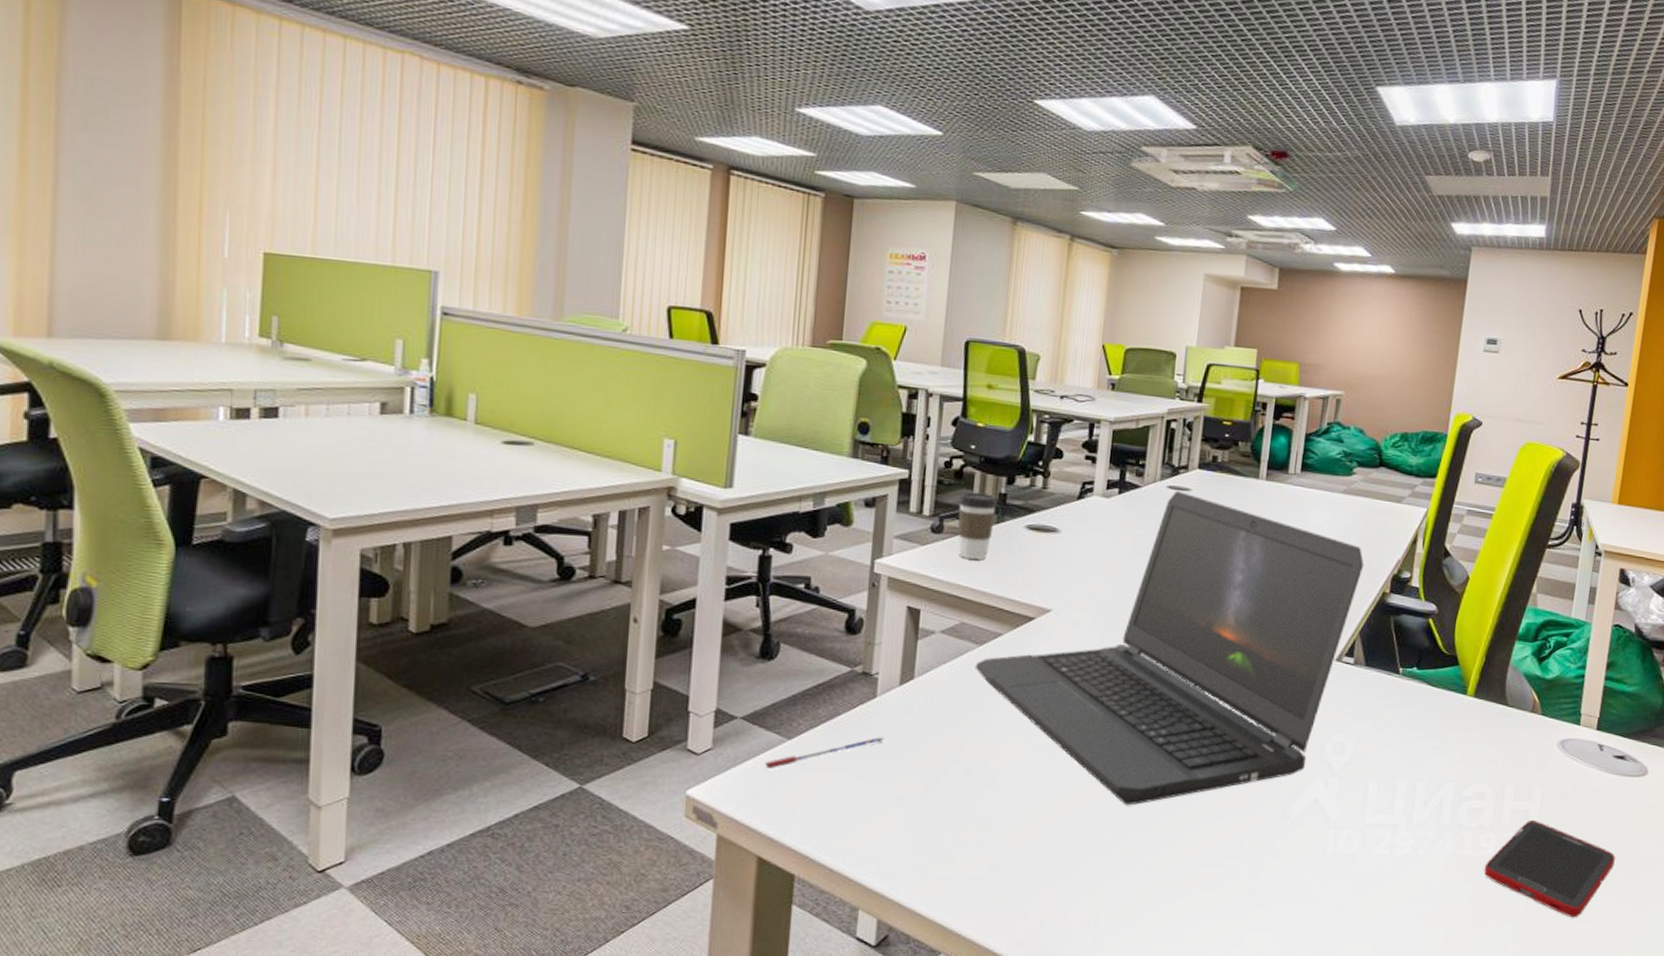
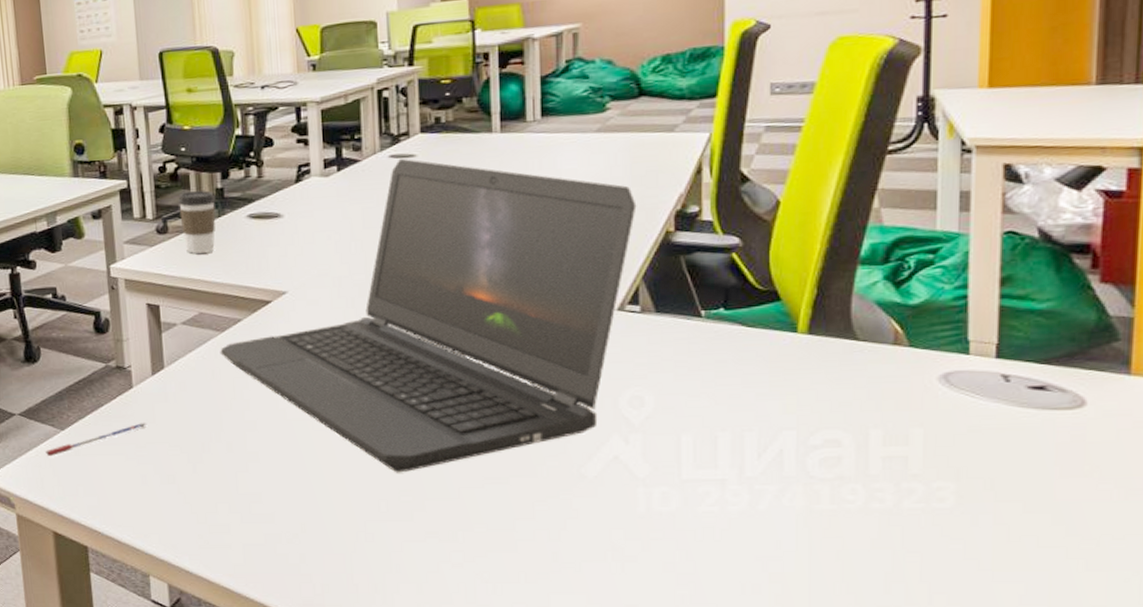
cell phone: present [1483,819,1616,918] -> none [852,466,1049,577]

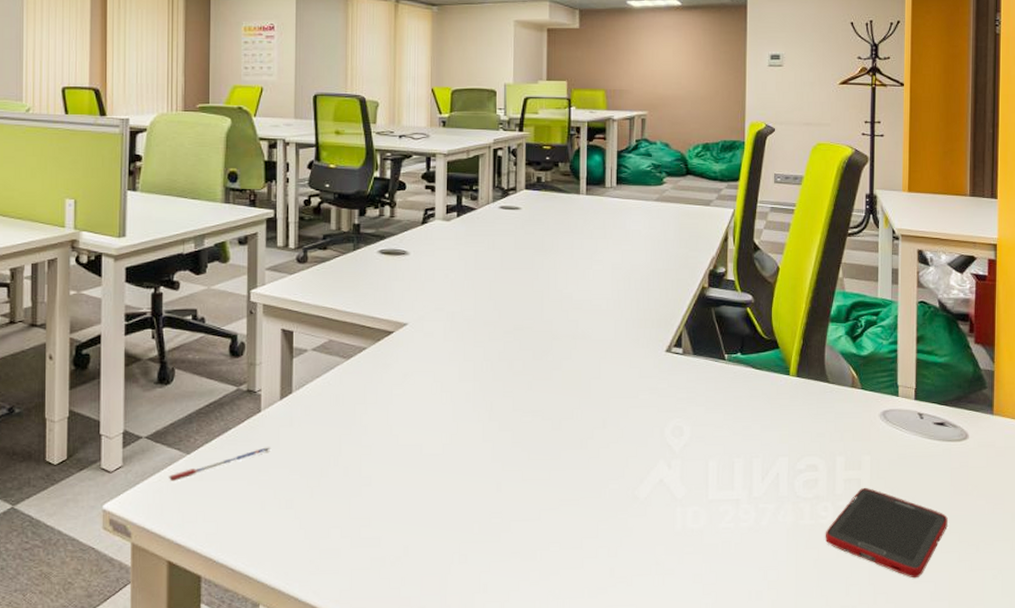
coffee cup: present [177,190,216,254] -> none [318,225,353,283]
laptop computer: present [220,158,637,473] -> none [345,210,682,496]
cell phone: none [852,466,1049,577] -> present [825,487,948,579]

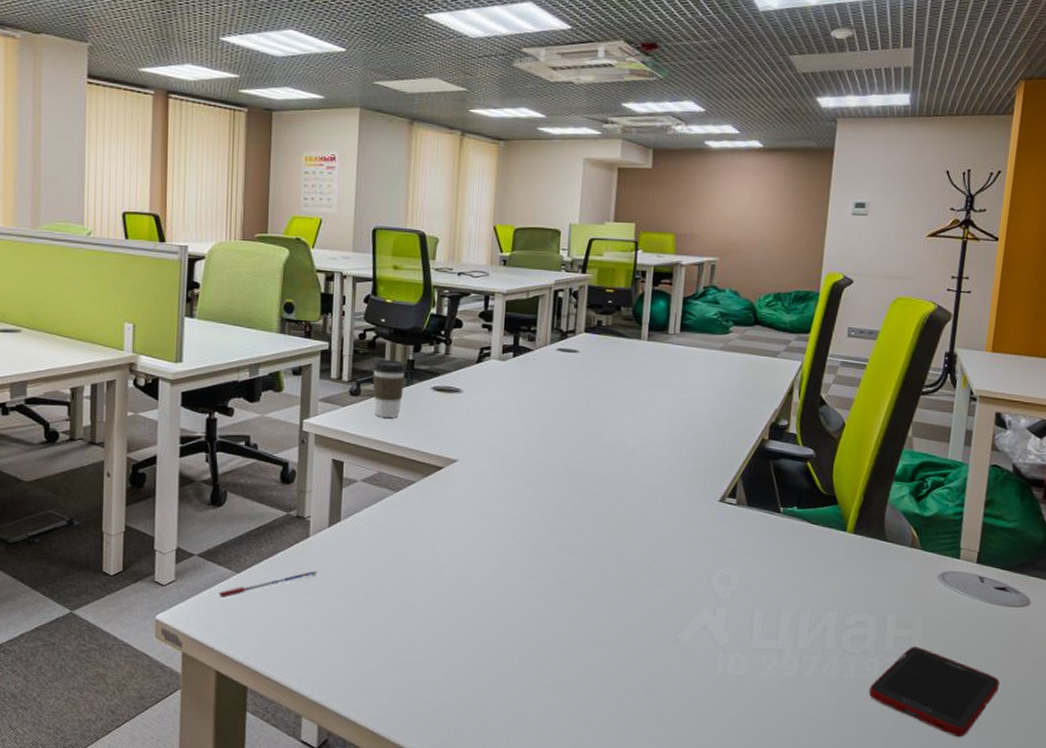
coffee cup: none [318,225,353,283] -> present [372,360,407,418]

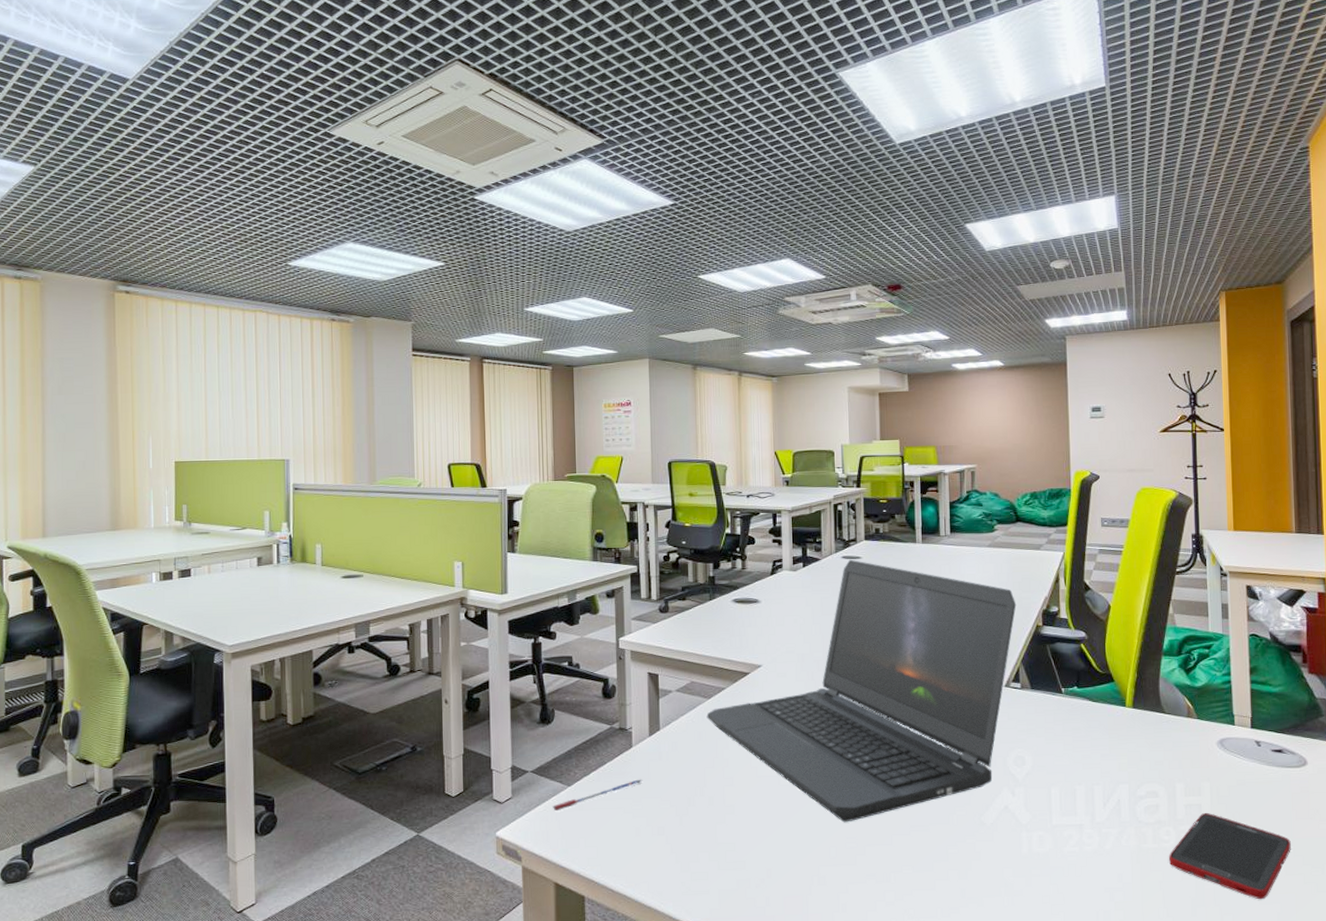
coffee cup: present [372,360,407,418] -> none [677,578,708,630]
laptop computer: none [392,352,743,631] -> present [706,559,1017,823]

